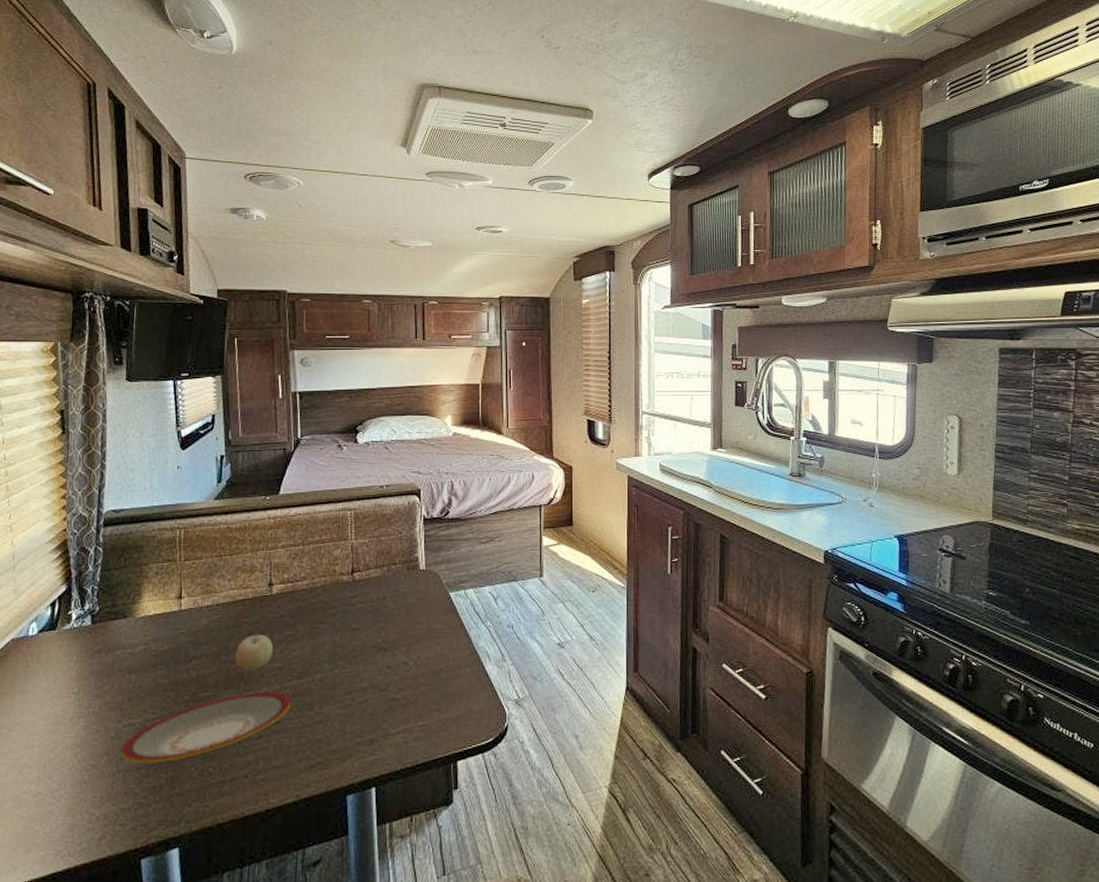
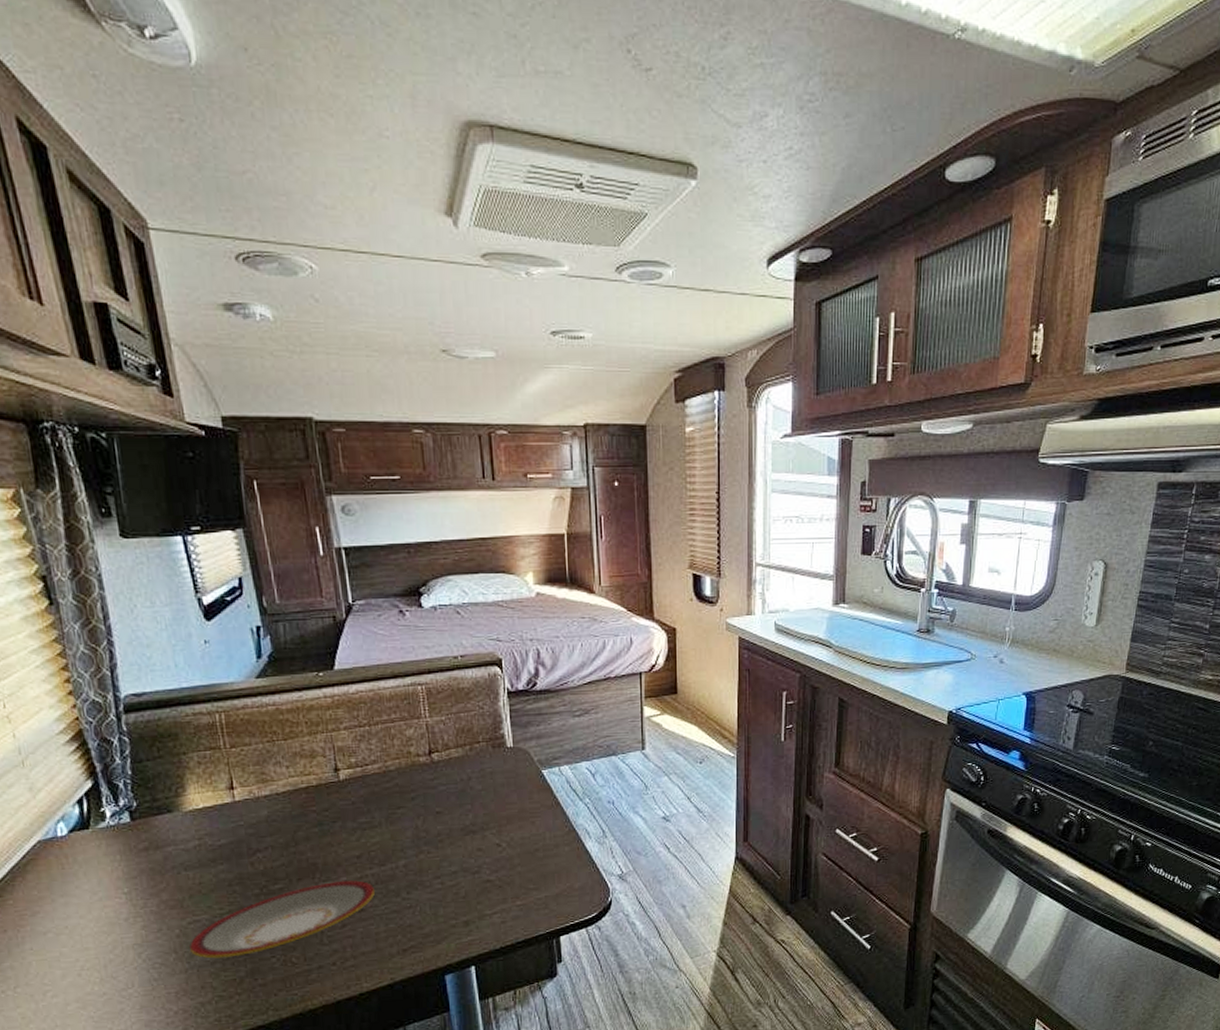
fruit: present [235,633,273,671] -> none [305,821,348,861]

